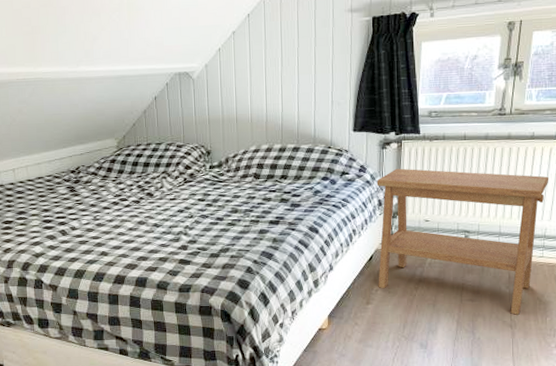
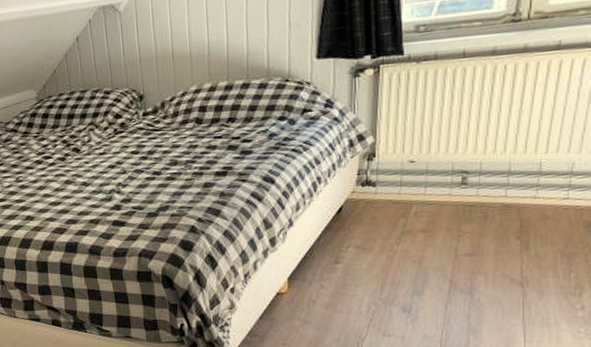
side table: present [376,168,549,315] -> none [347,96,581,271]

